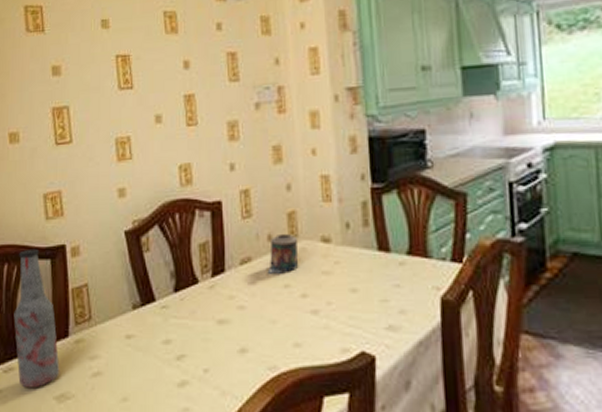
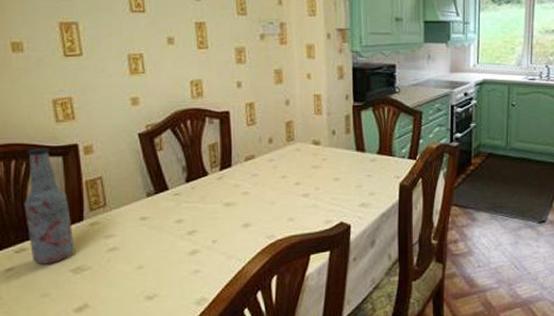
candle: present [267,234,298,274] -> none [268,138,293,168]

